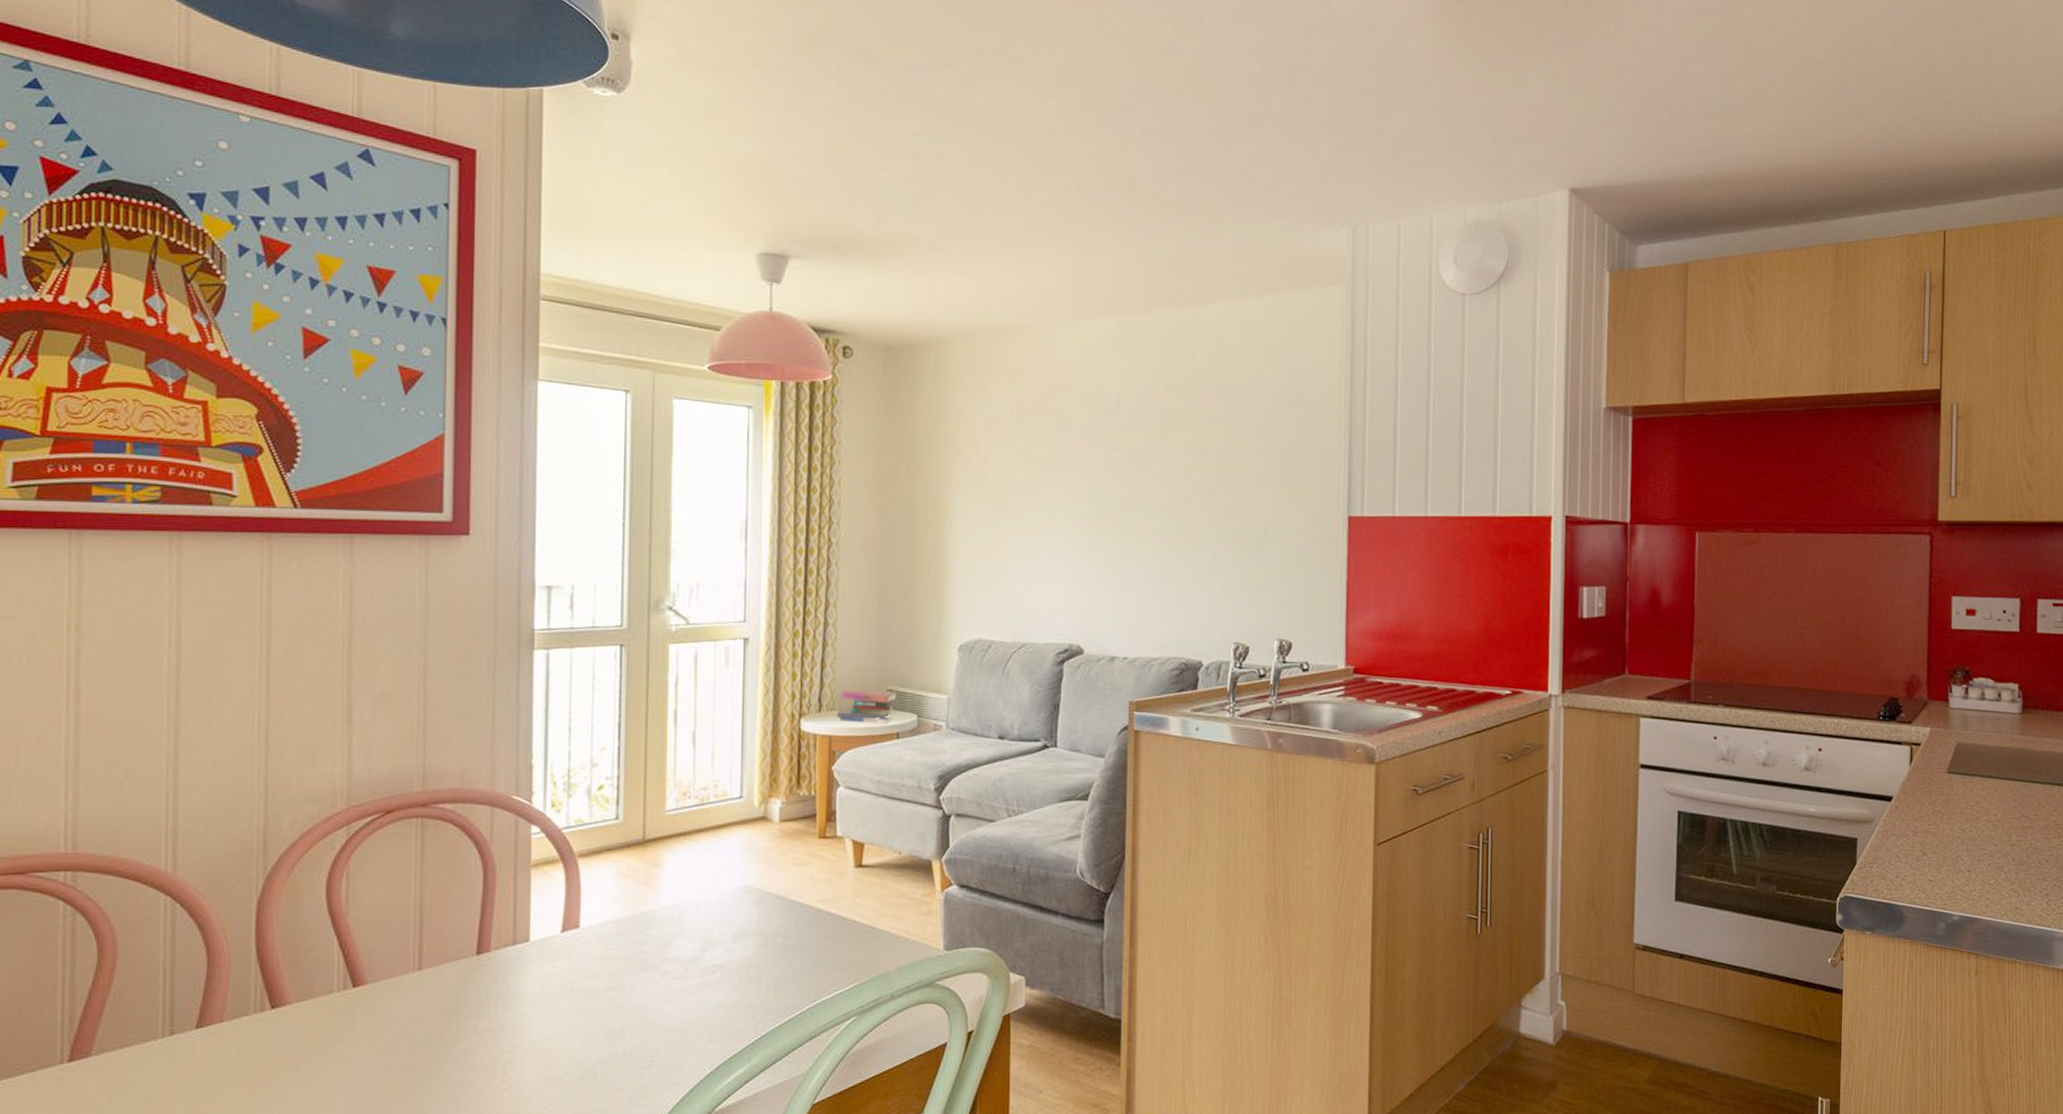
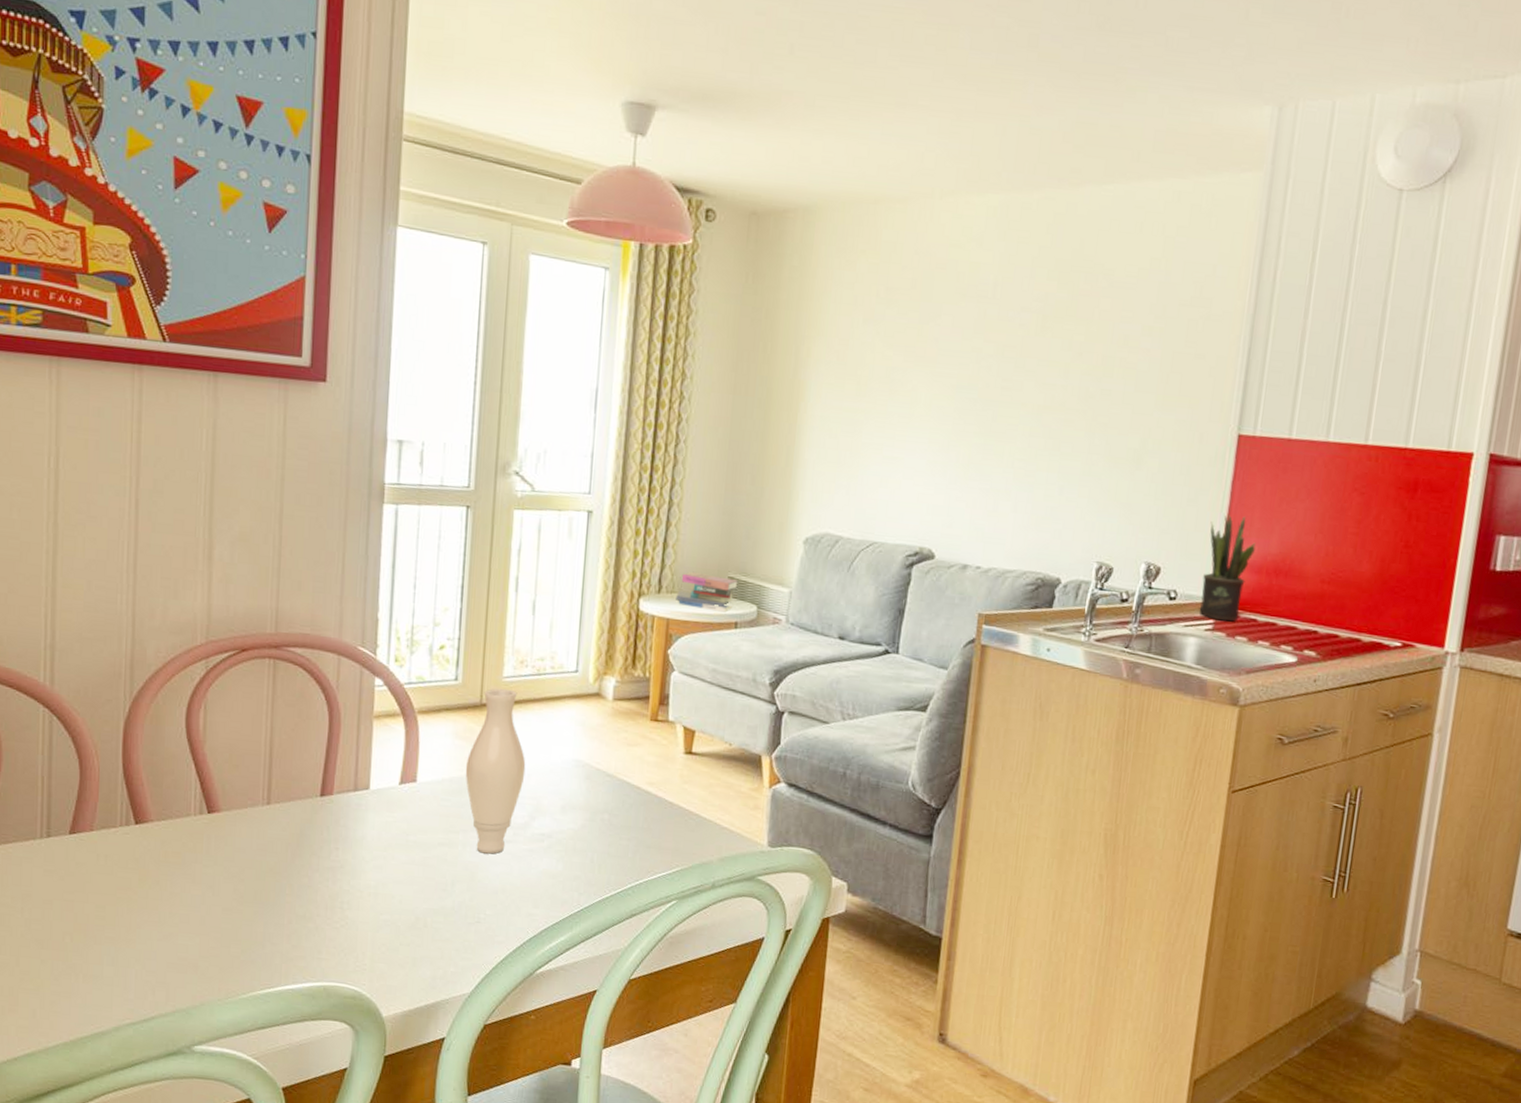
vase: none [630,822,694,993] -> present [465,688,526,854]
potted plant: none [1331,589,1374,686] -> present [1199,515,1256,621]

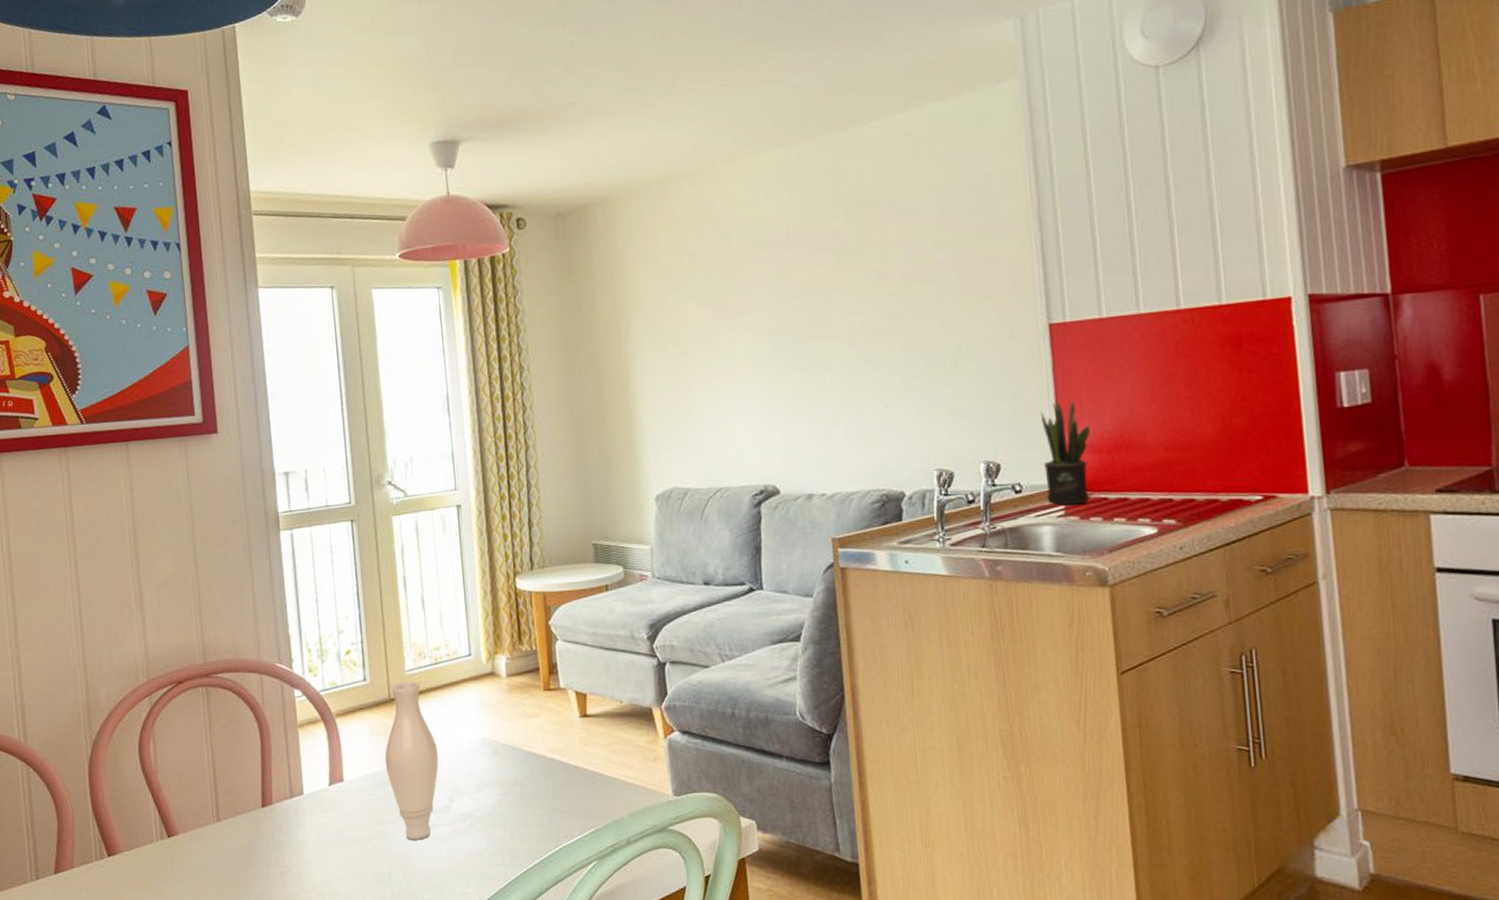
books: present [675,571,738,612] -> none [547,544,602,579]

